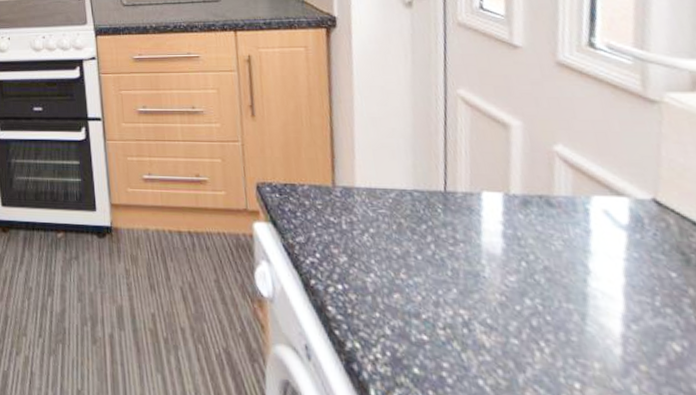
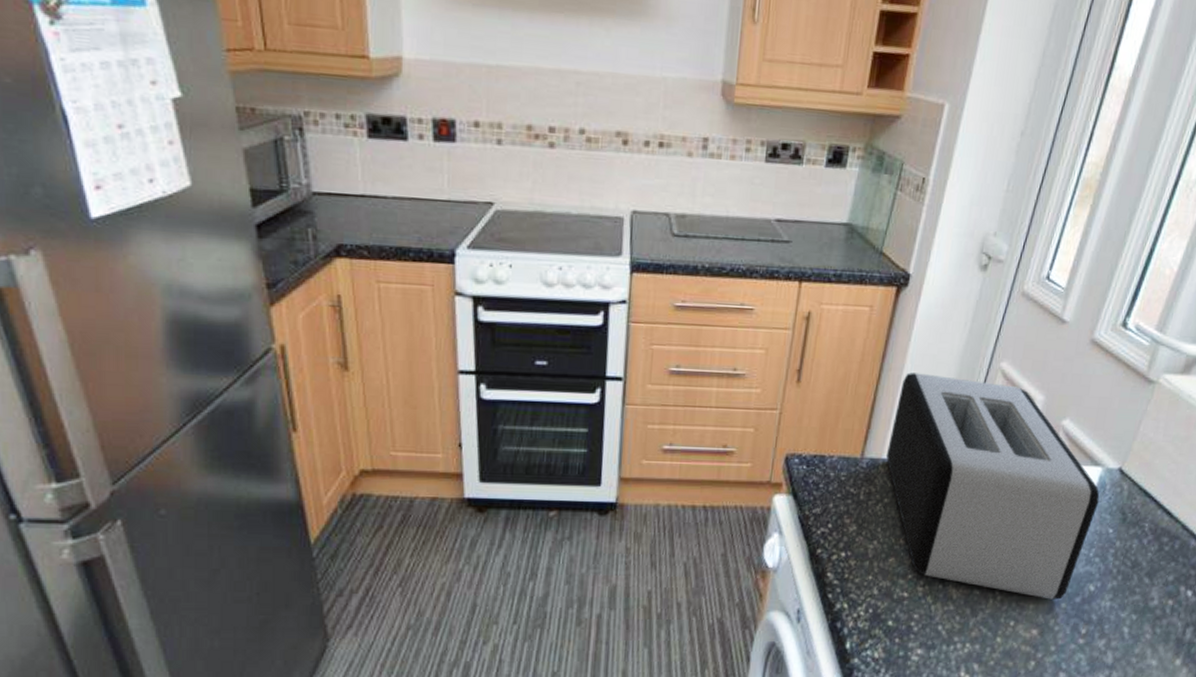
toaster: none [355,104,642,360] -> present [886,372,1100,600]

